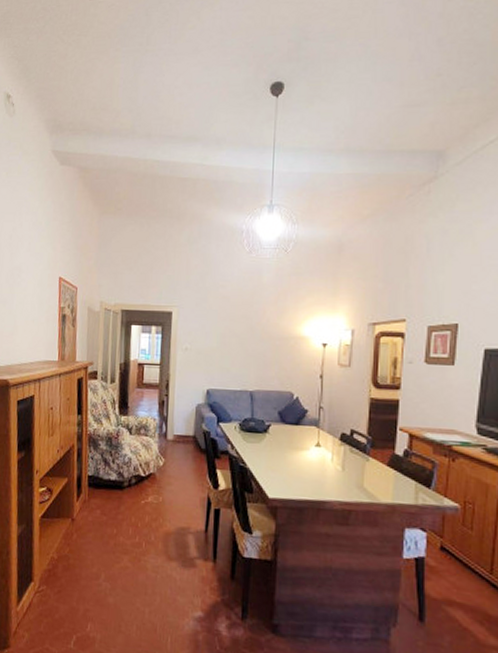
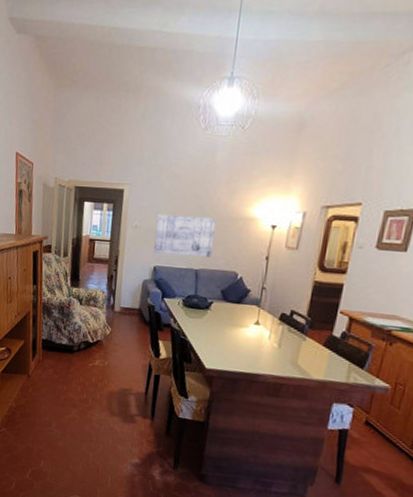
wall art: none [206,336,267,378] -> present [154,215,216,258]

